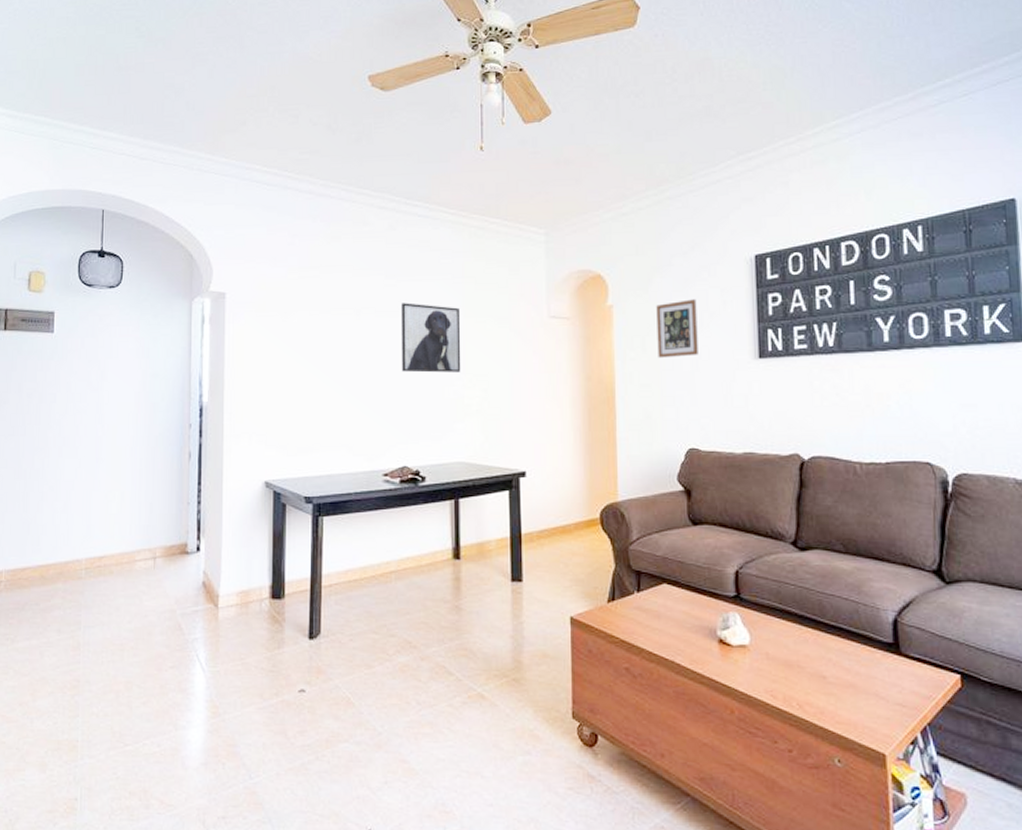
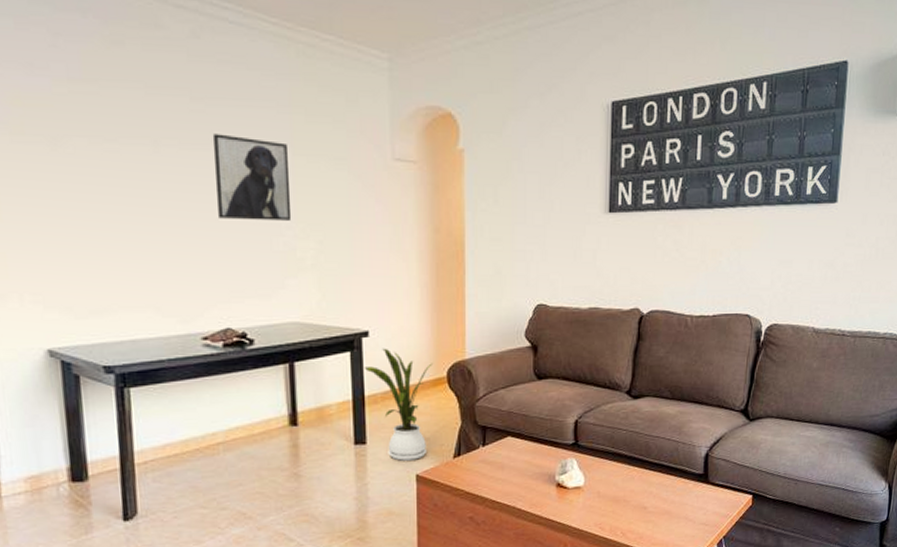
house plant: none [521,488,586,602] -> present [364,348,432,461]
picture frame: present [656,299,698,359] -> none [510,147,551,210]

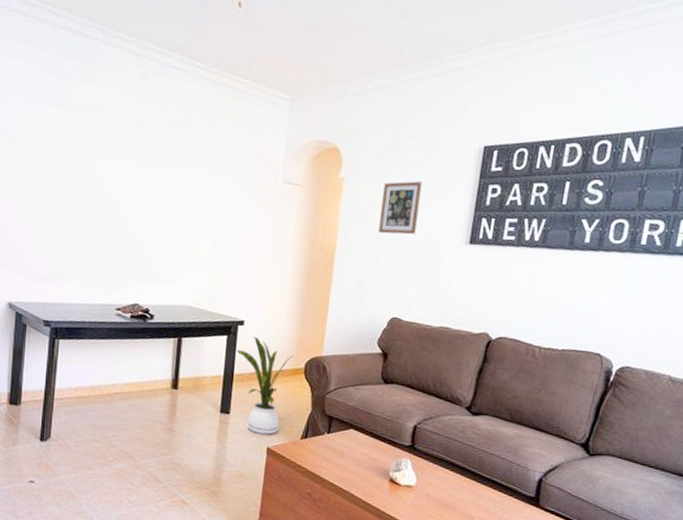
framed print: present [212,134,292,221] -> none [142,151,201,224]
picture frame: none [510,147,551,210] -> present [378,181,423,235]

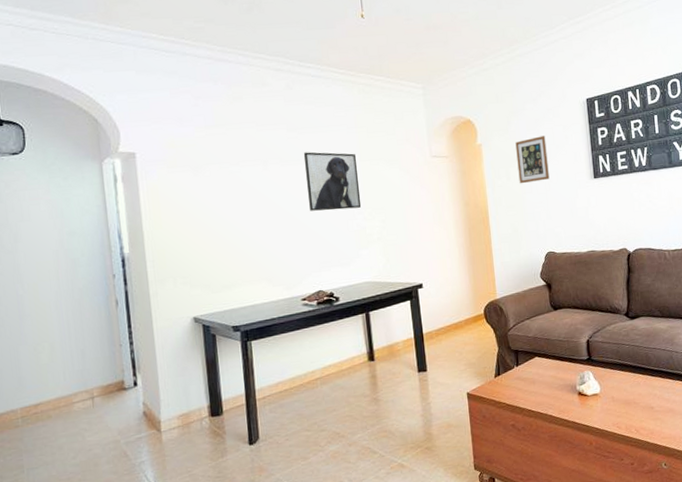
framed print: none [142,151,201,224] -> present [303,151,362,211]
house plant: present [236,336,294,435] -> none [421,295,474,383]

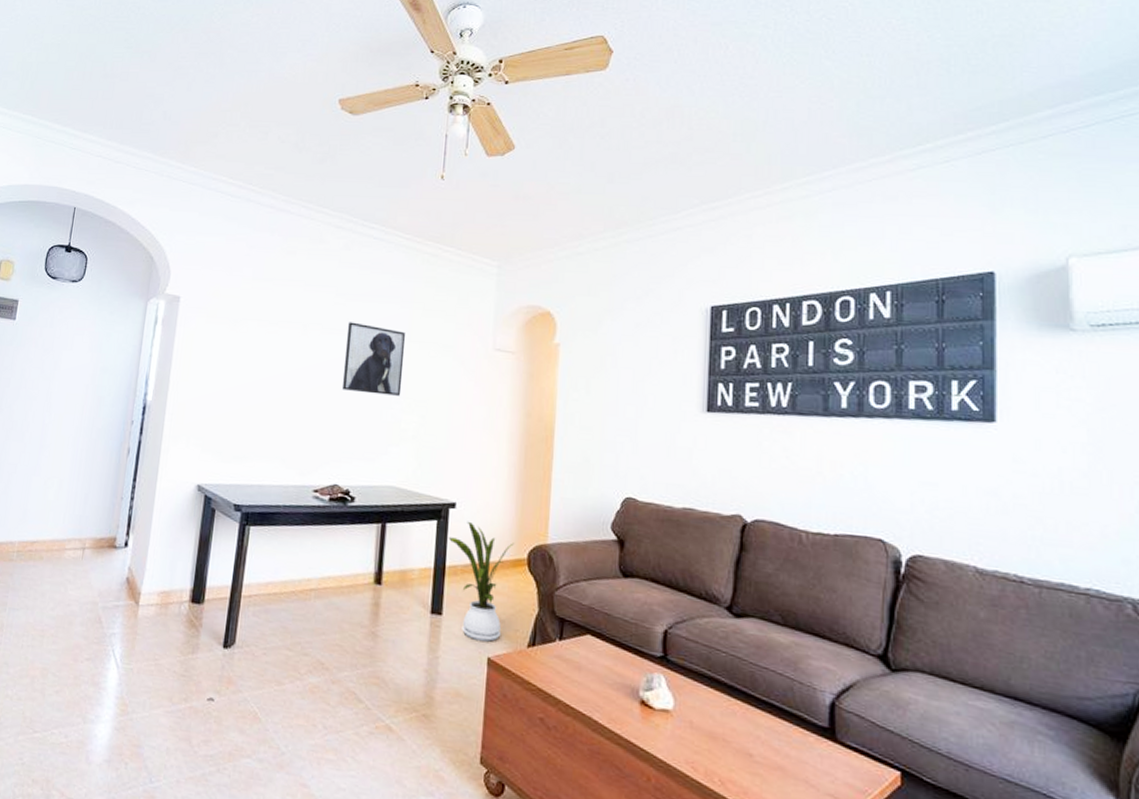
house plant: none [421,295,474,383] -> present [448,521,514,642]
picture frame: present [515,136,550,184] -> none [601,345,646,403]

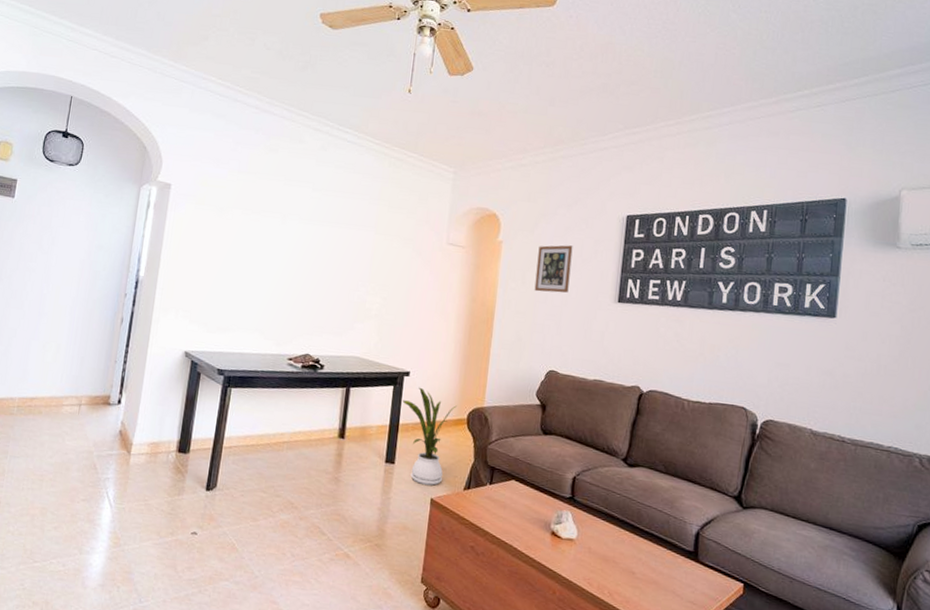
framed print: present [343,322,405,396] -> none [316,214,372,280]
picture frame: none [601,345,646,403] -> present [534,245,573,293]

